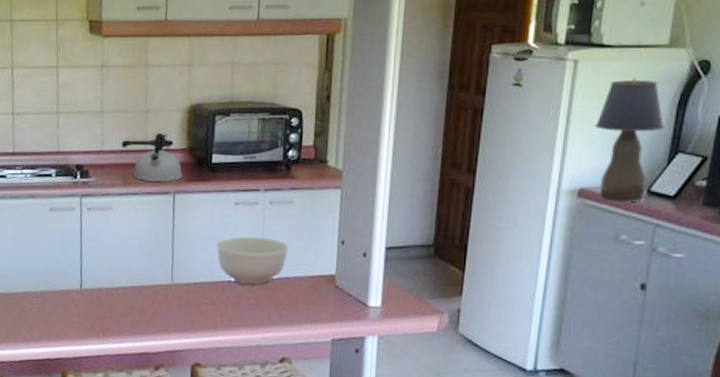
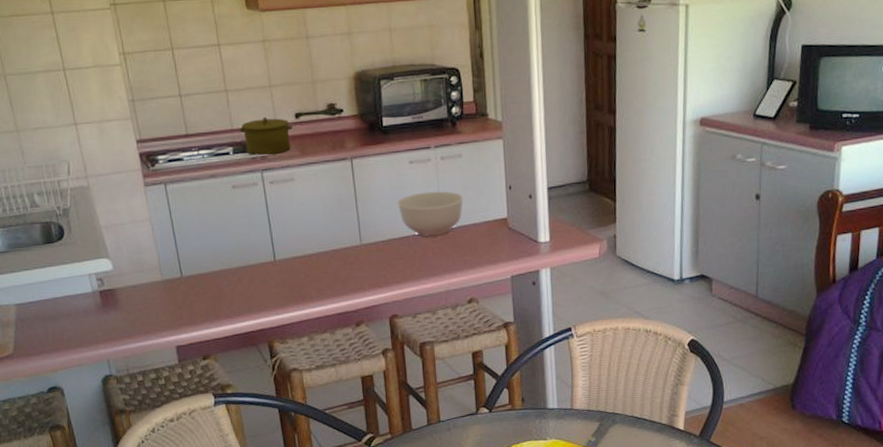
cooking pot: none [65,142,119,182] -> present [239,116,293,156]
kettle: present [132,132,183,183] -> none [309,101,357,151]
table lamp: present [594,78,665,203] -> none [707,17,762,127]

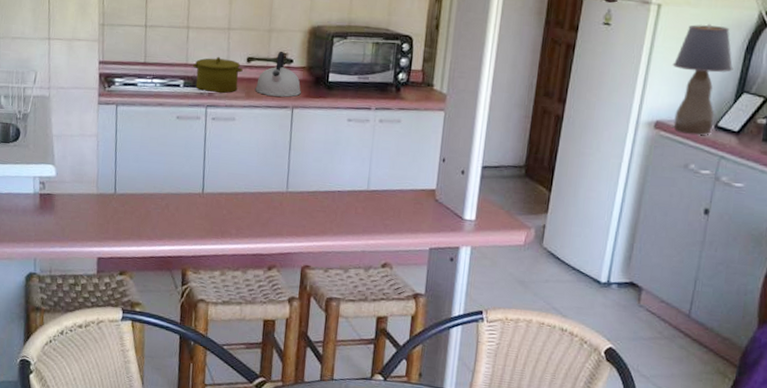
kettle: none [309,101,357,151] -> present [254,51,301,98]
bowl: present [398,191,463,237] -> none [329,151,395,196]
table lamp: none [707,17,762,127] -> present [670,23,733,136]

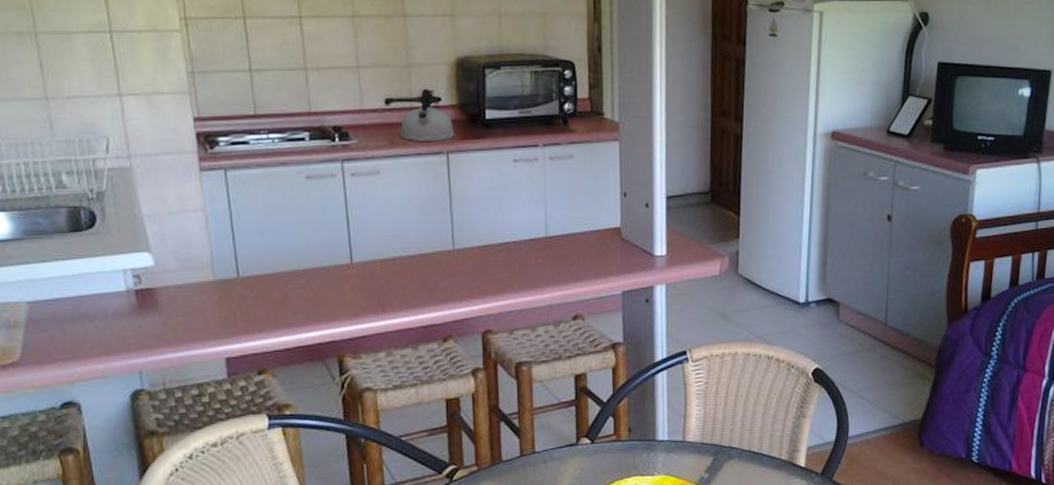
cooking pot: present [193,56,243,93] -> none [318,100,382,144]
table lamp: present [670,23,733,136] -> none [840,28,897,143]

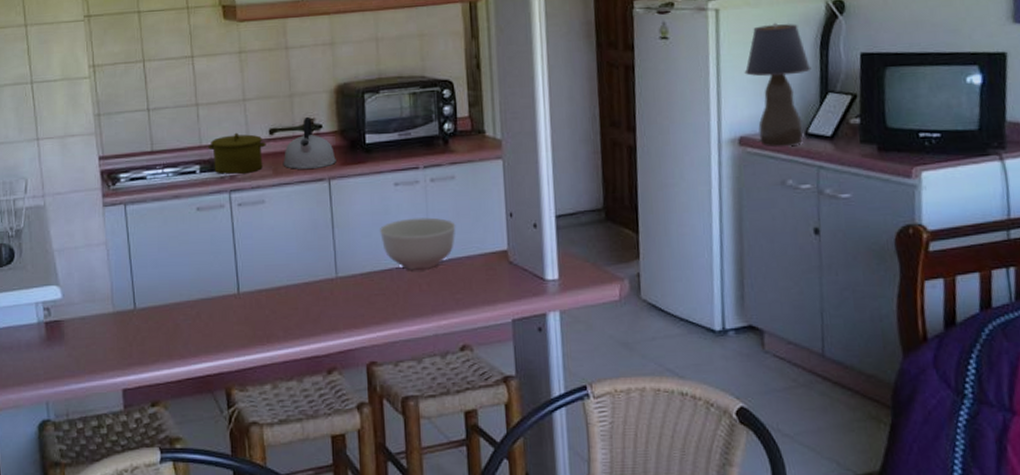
cooking pot: none [318,100,382,144] -> present [208,132,266,175]
bowl: none [498,194,573,245] -> present [380,217,456,271]
table lamp: none [840,28,897,143] -> present [744,22,812,148]

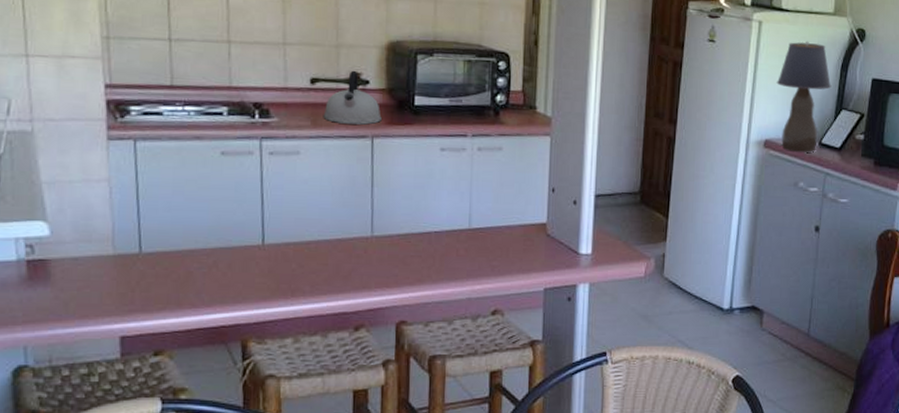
cooking pot: present [208,132,266,175] -> none [239,77,306,122]
bowl: present [380,217,456,271] -> none [421,184,499,236]

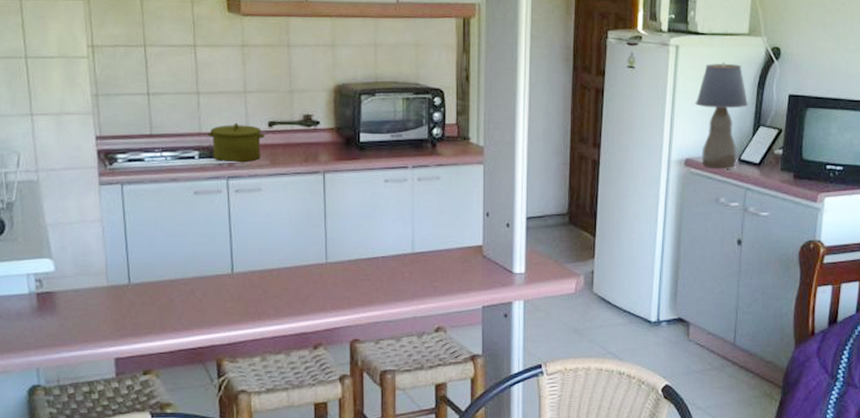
cooking pot: none [239,77,306,122] -> present [208,122,265,163]
kettle: present [323,70,382,126] -> none [280,112,331,163]

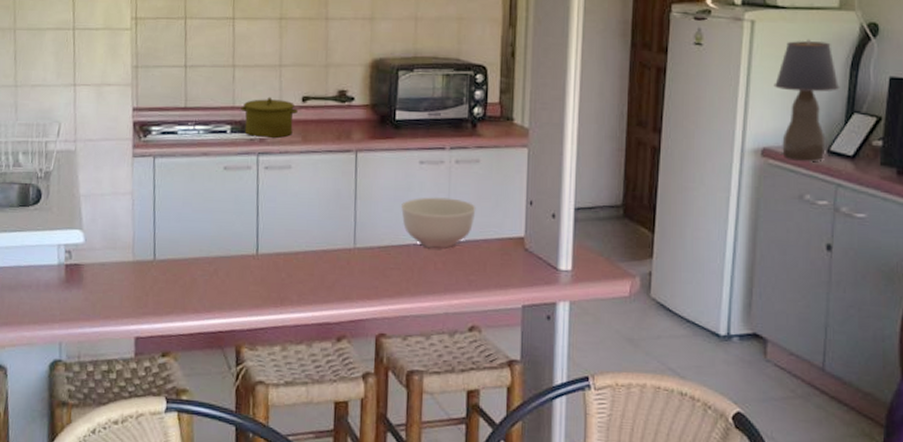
bowl: none [369,213,438,260] -> present [401,197,476,249]

